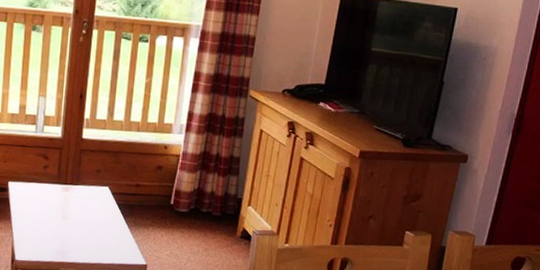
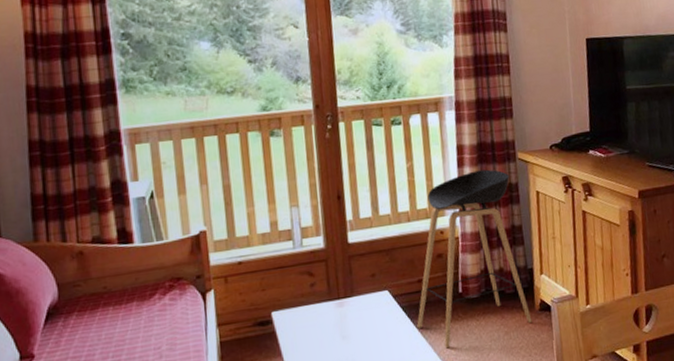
stool: none [128,98,239,249] -> present [417,169,532,348]

